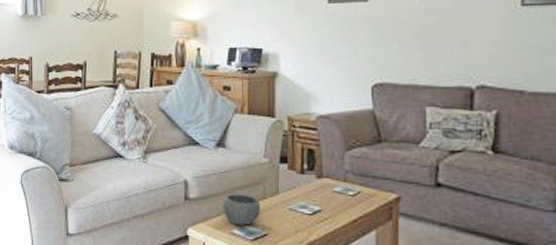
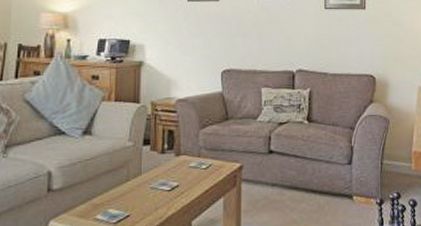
bowl: present [223,194,261,226] -> none [87,179,125,210]

